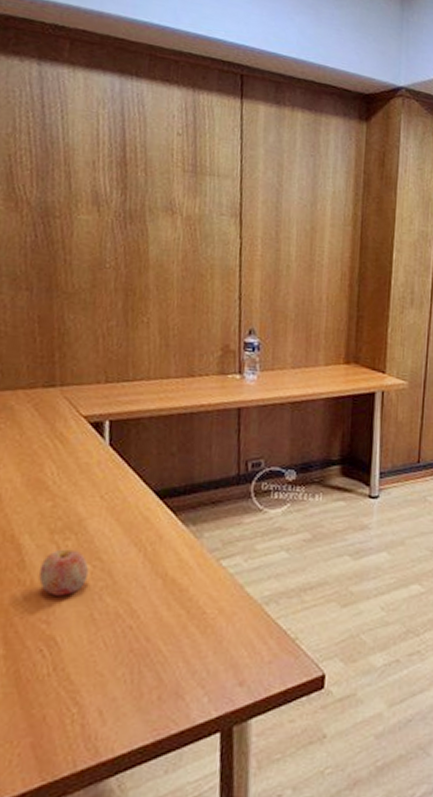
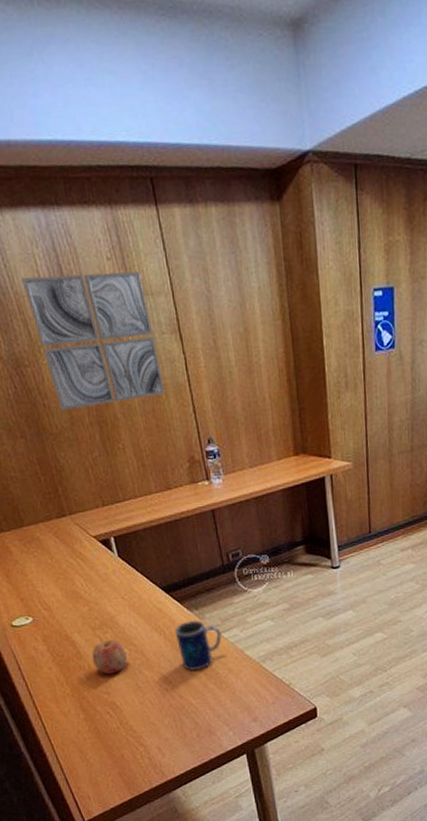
wall art: none [77,133,212,275] -> present [22,271,166,410]
mug: none [158,538,220,605] -> present [174,620,222,670]

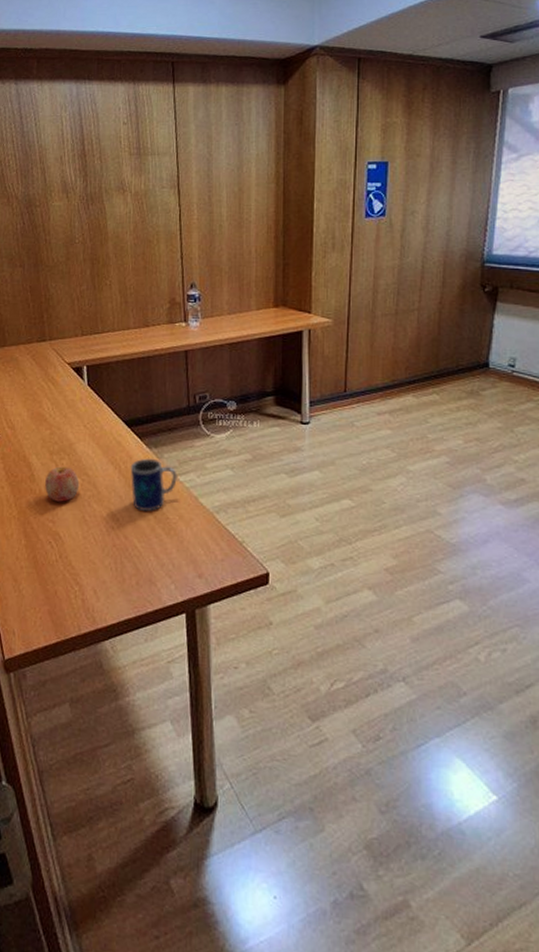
wall art: present [22,271,166,410] -> none [47,134,158,246]

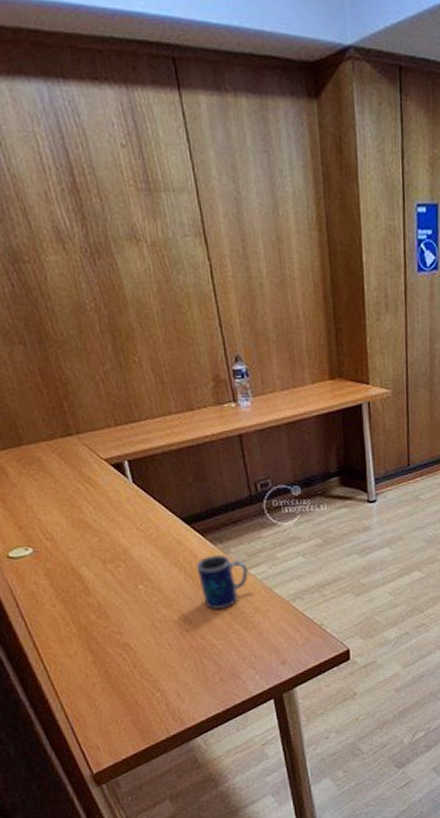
apple: present [44,466,80,502] -> none [102,574,143,613]

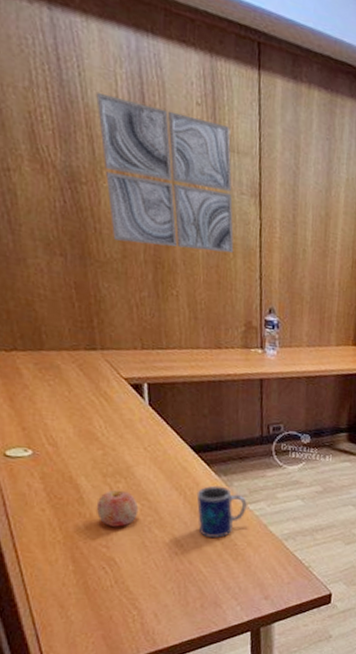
wall art: none [21,160,188,315] -> present [96,93,234,253]
apple: none [102,574,143,613] -> present [96,489,139,527]

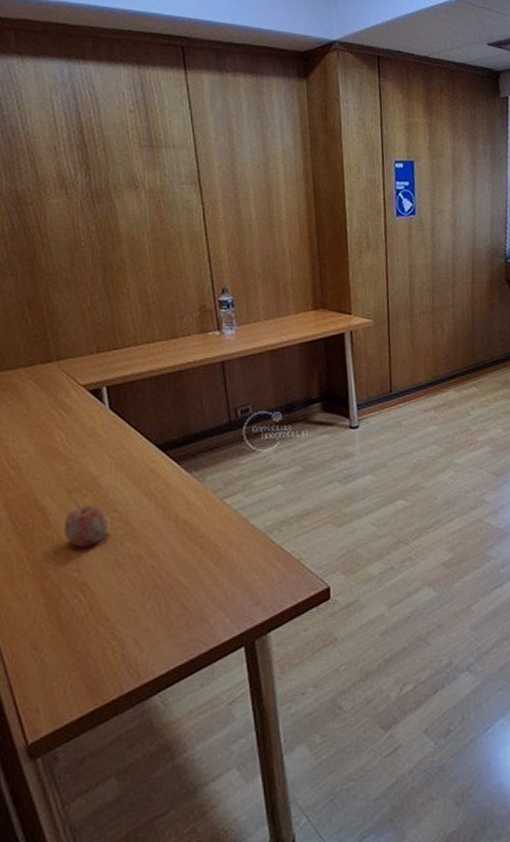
wall art: present [96,93,234,253] -> none [36,121,180,250]
mug: present [196,485,247,538] -> none [168,483,223,543]

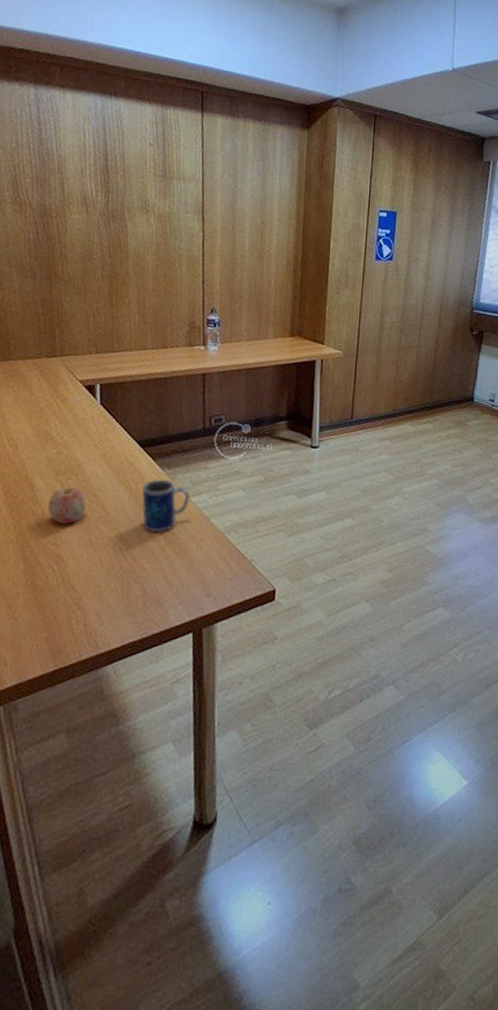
mug: none [168,483,223,543] -> present [141,479,190,532]

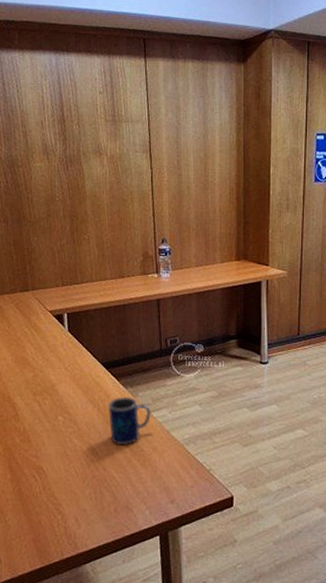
apple: present [48,487,87,524] -> none [28,406,61,439]

